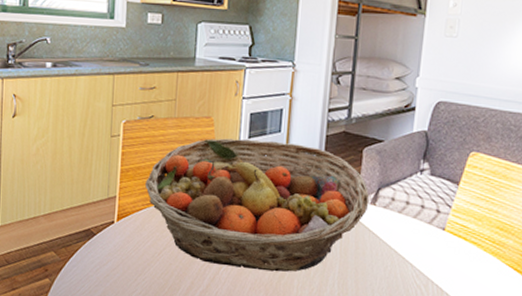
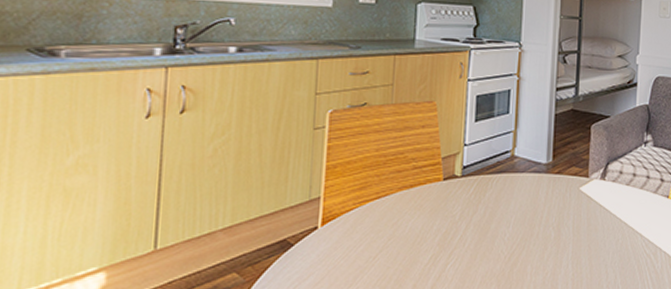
fruit basket: present [145,138,370,272] -> none [357,122,599,261]

